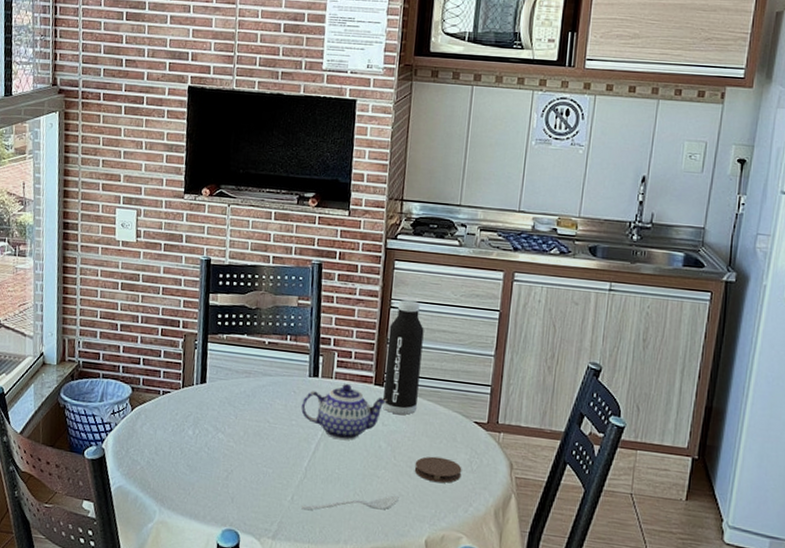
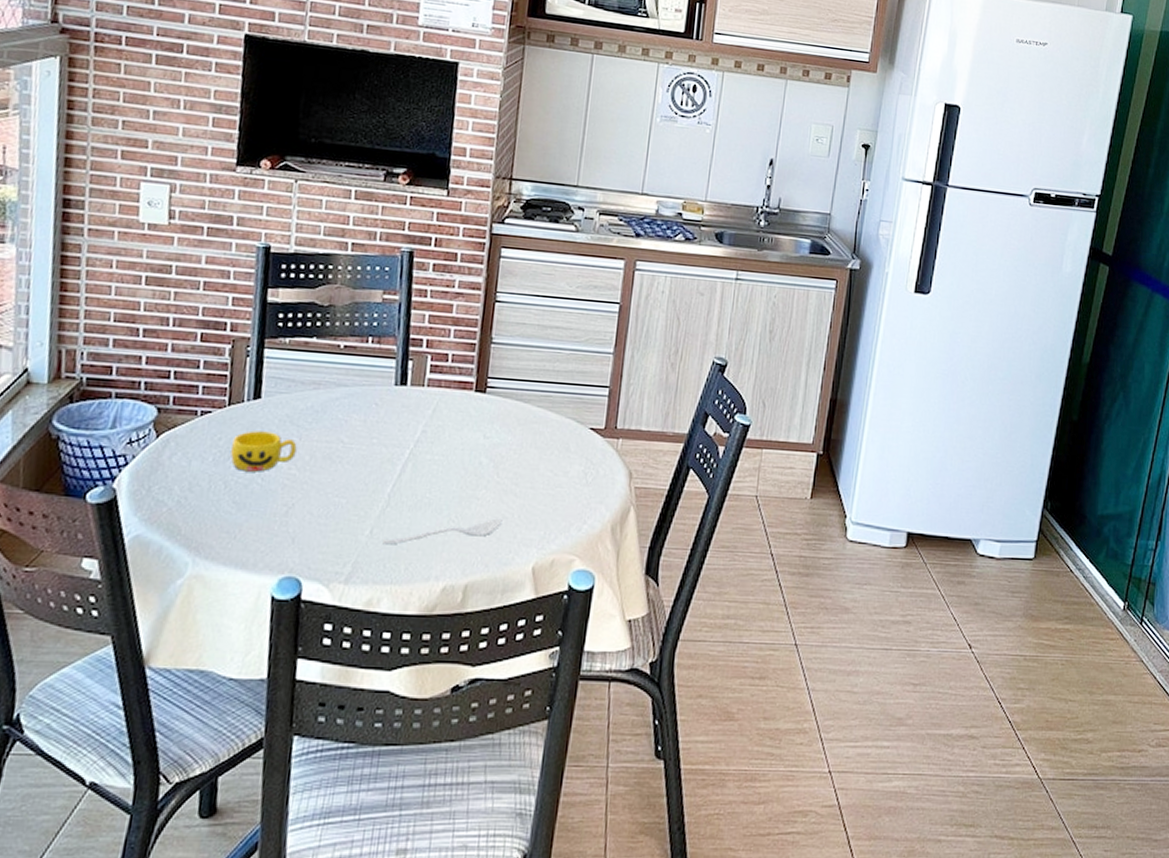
cup: none [185,409,234,443] -> present [230,430,297,472]
teapot: present [300,384,387,440] -> none [383,392,490,459]
water bottle: present [383,300,424,415] -> none [484,292,535,425]
coaster: present [414,456,462,483] -> none [520,470,576,500]

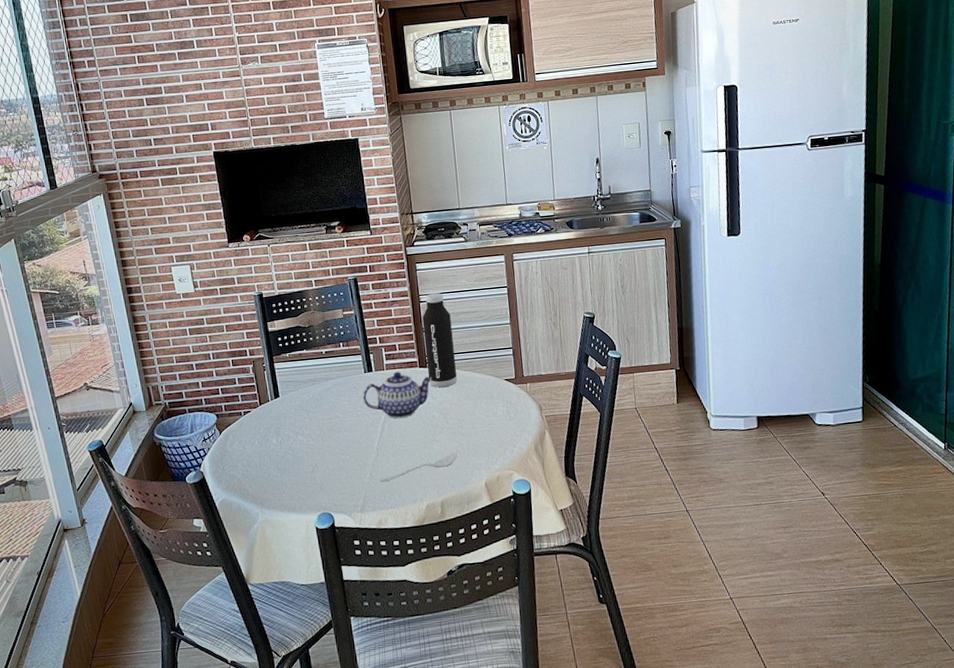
cup: present [230,430,297,472] -> none [268,418,310,448]
teapot: none [383,392,490,459] -> present [362,372,432,419]
water bottle: none [484,292,535,425] -> present [422,293,457,388]

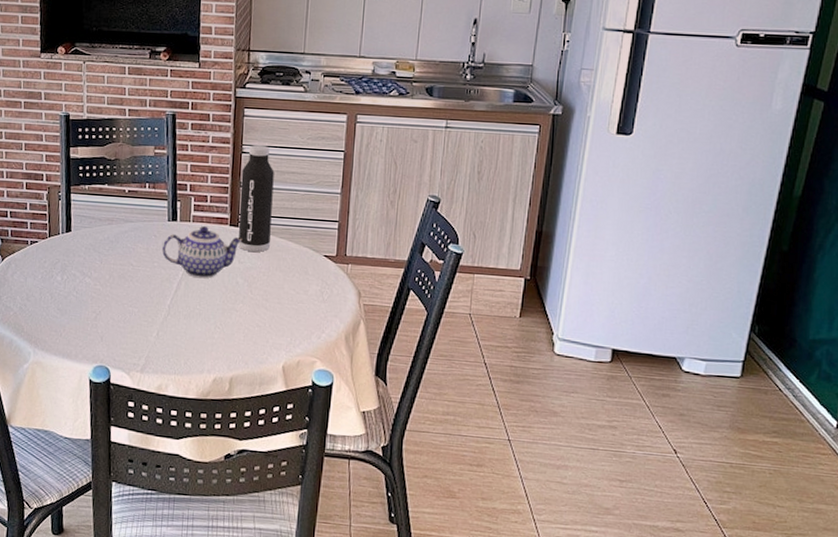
spoon: present [379,452,458,482] -> none [165,326,257,345]

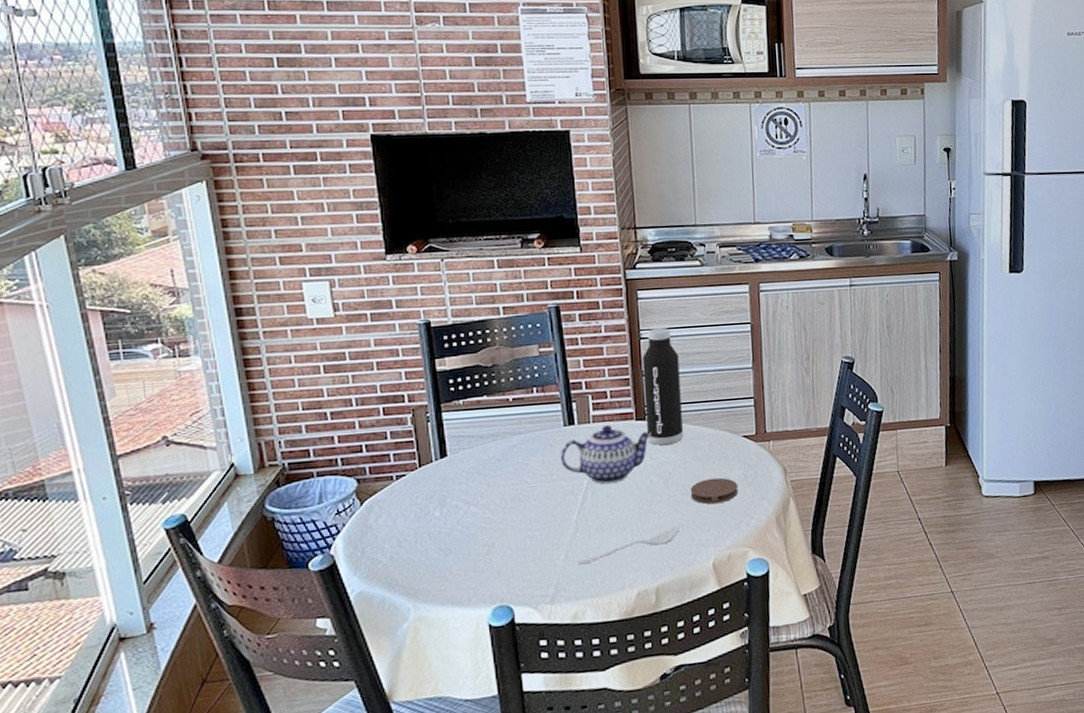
spoon: none [165,326,257,345] -> present [576,526,680,565]
coaster: none [270,289,314,313] -> present [690,477,739,504]

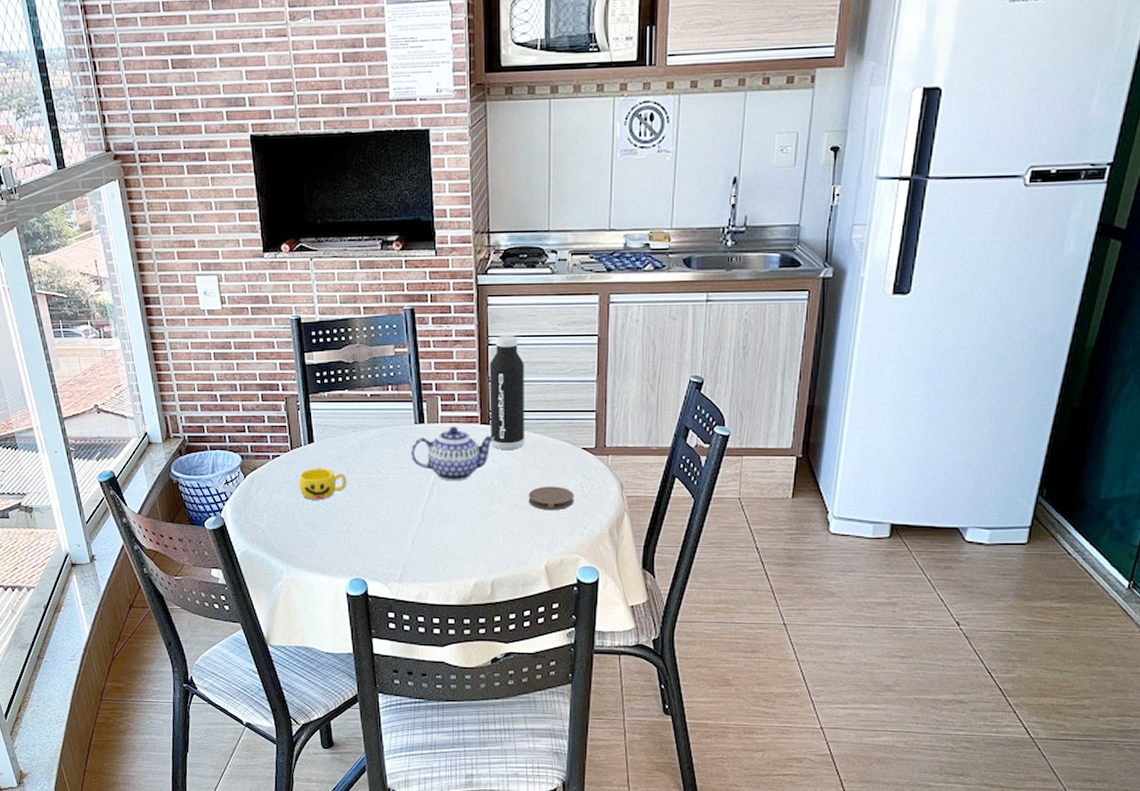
cup: none [429,484,487,522] -> present [299,468,347,500]
spoon: present [576,526,680,565] -> none [422,527,516,552]

